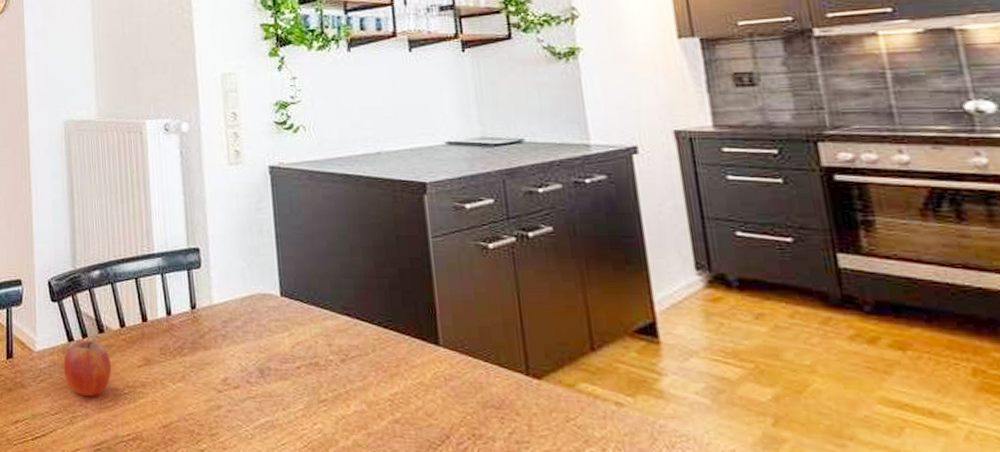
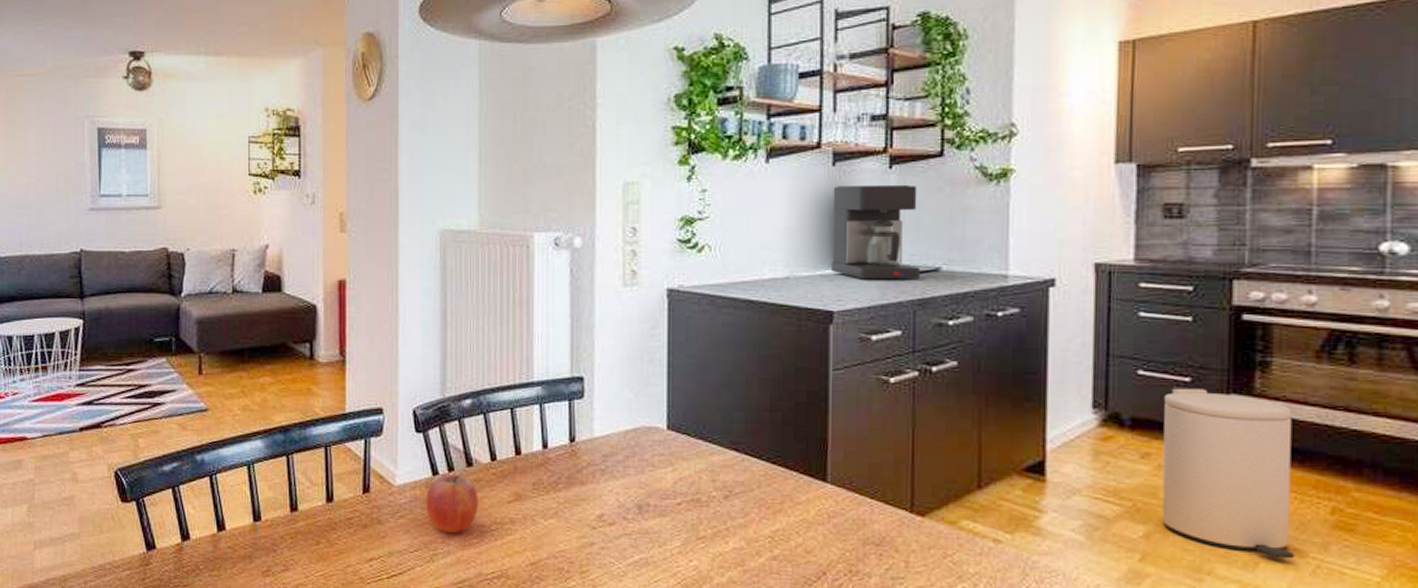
coffee maker: none [412,65,505,153] -> present [830,184,921,280]
pedal bin: none [767,248,943,424] -> present [1162,388,1295,559]

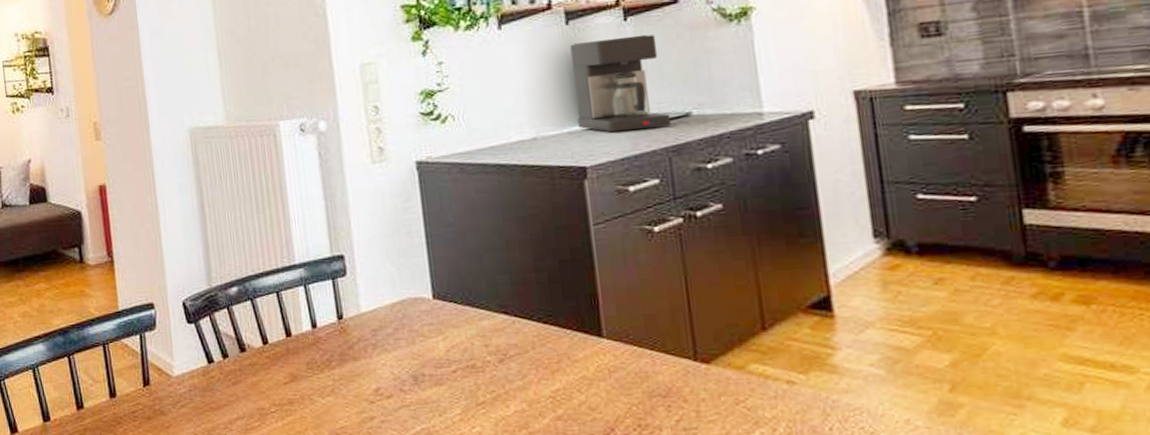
fruit: present [425,474,479,533] -> none [204,360,257,418]
pedal bin: present [1162,388,1295,559] -> none [949,206,1124,377]

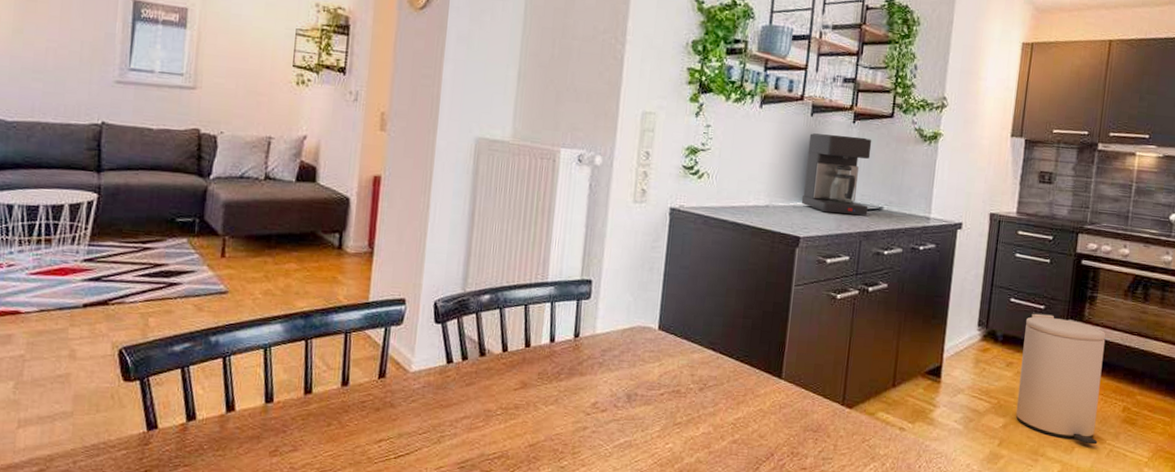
pedal bin: none [949,206,1124,377] -> present [1015,313,1106,445]

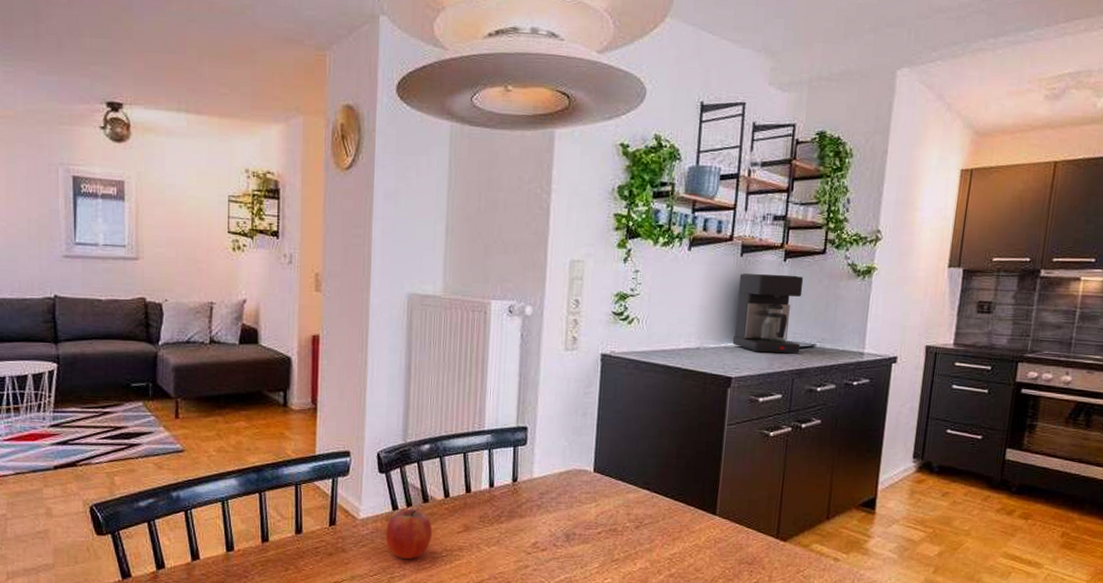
fruit: none [437,362,488,417] -> present [385,509,433,559]
pedal bin: present [1015,313,1106,445] -> none [951,443,1046,570]

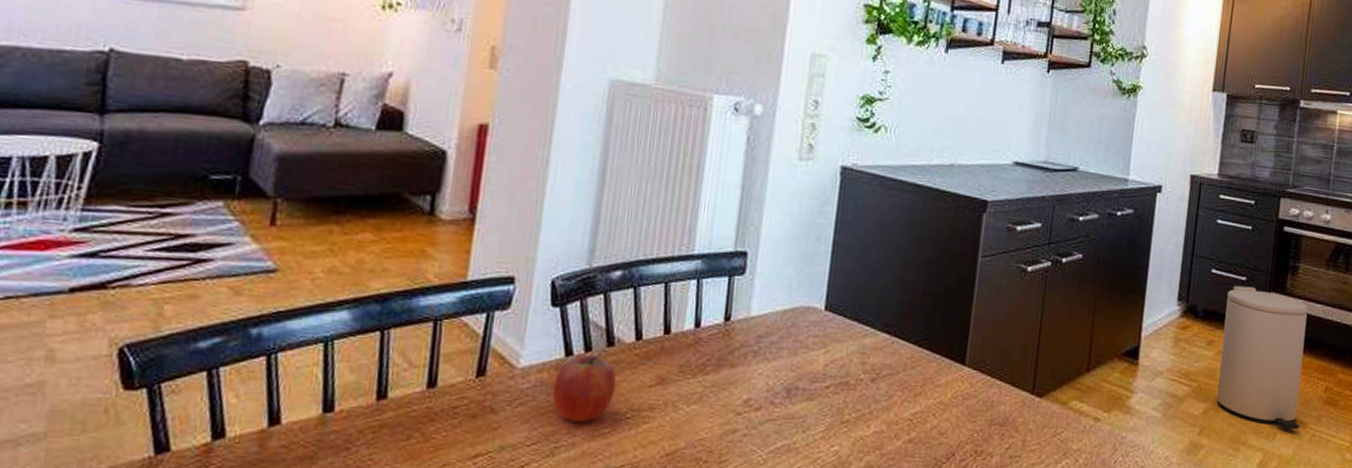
coffee maker: present [732,273,804,354] -> none [989,83,1068,177]
pedal bin: none [951,443,1046,570] -> present [1216,285,1308,430]

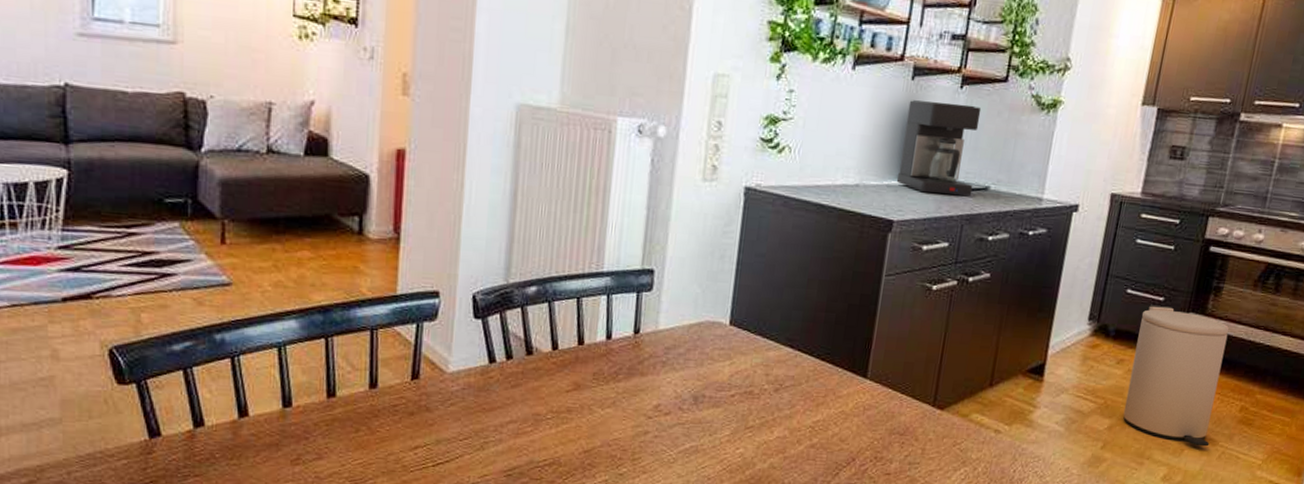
fruit: present [552,354,617,422] -> none [479,362,537,421]
coffee maker: none [989,83,1068,177] -> present [896,100,982,197]

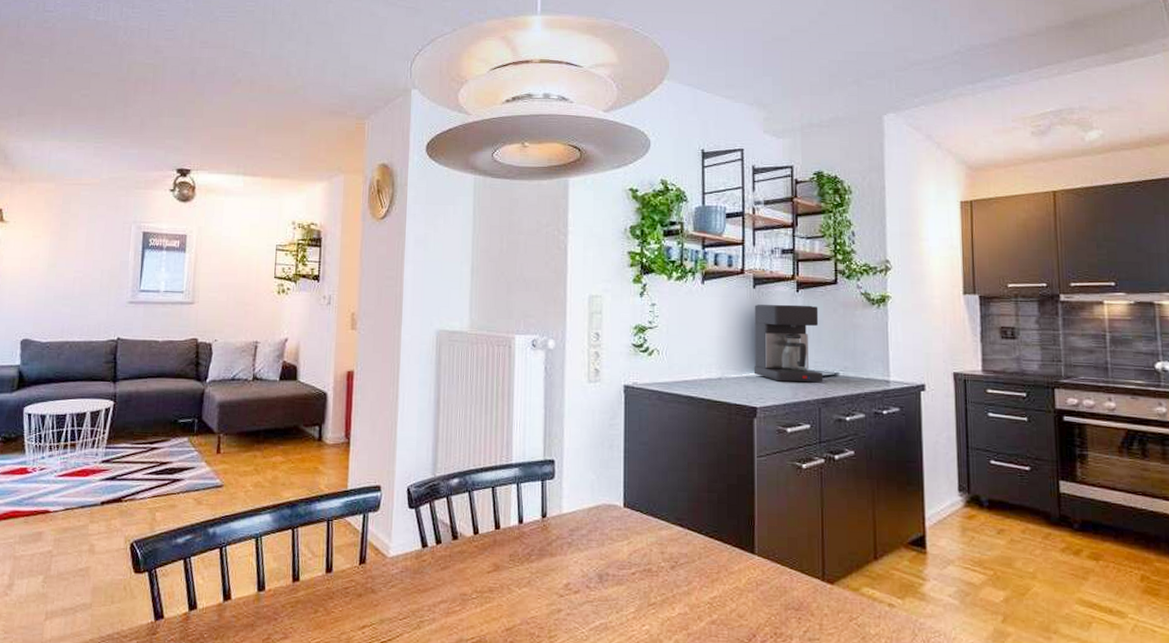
pedal bin: present [1123,305,1230,447] -> none [1011,475,1118,619]

